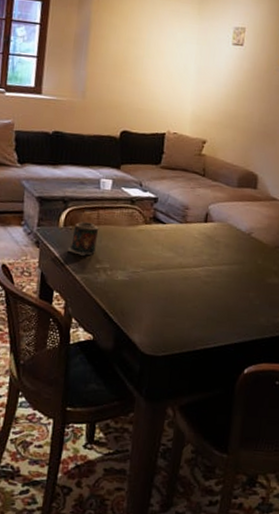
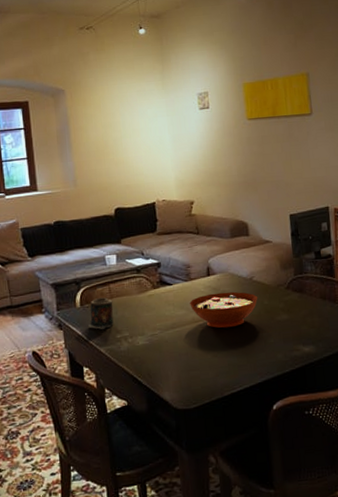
decorative bowl: none [180,241,253,281] -> present [190,291,258,329]

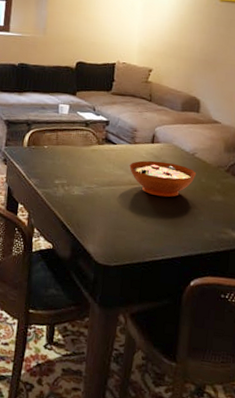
candle: present [88,297,114,329] -> none [31,142,58,172]

